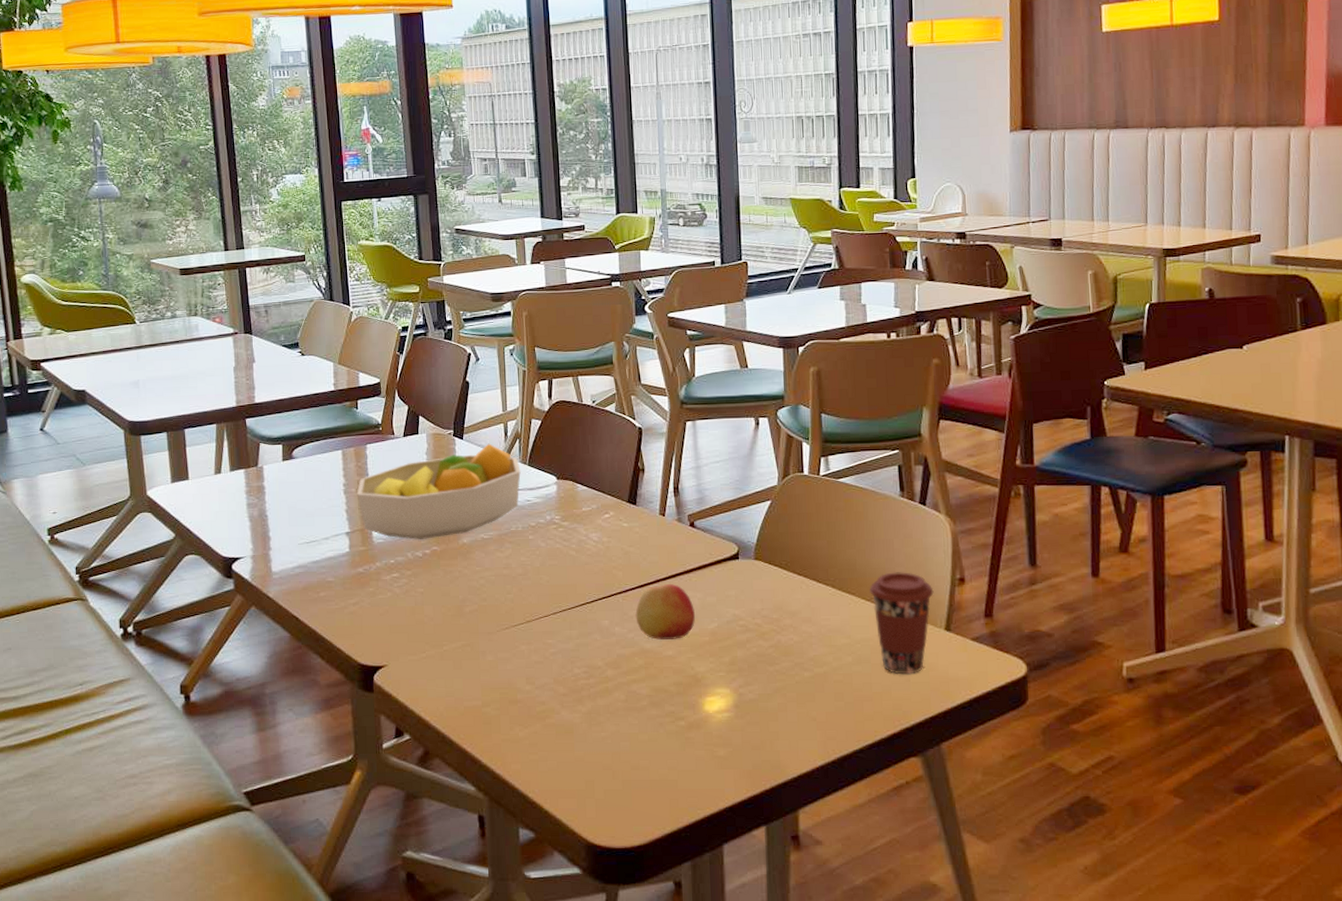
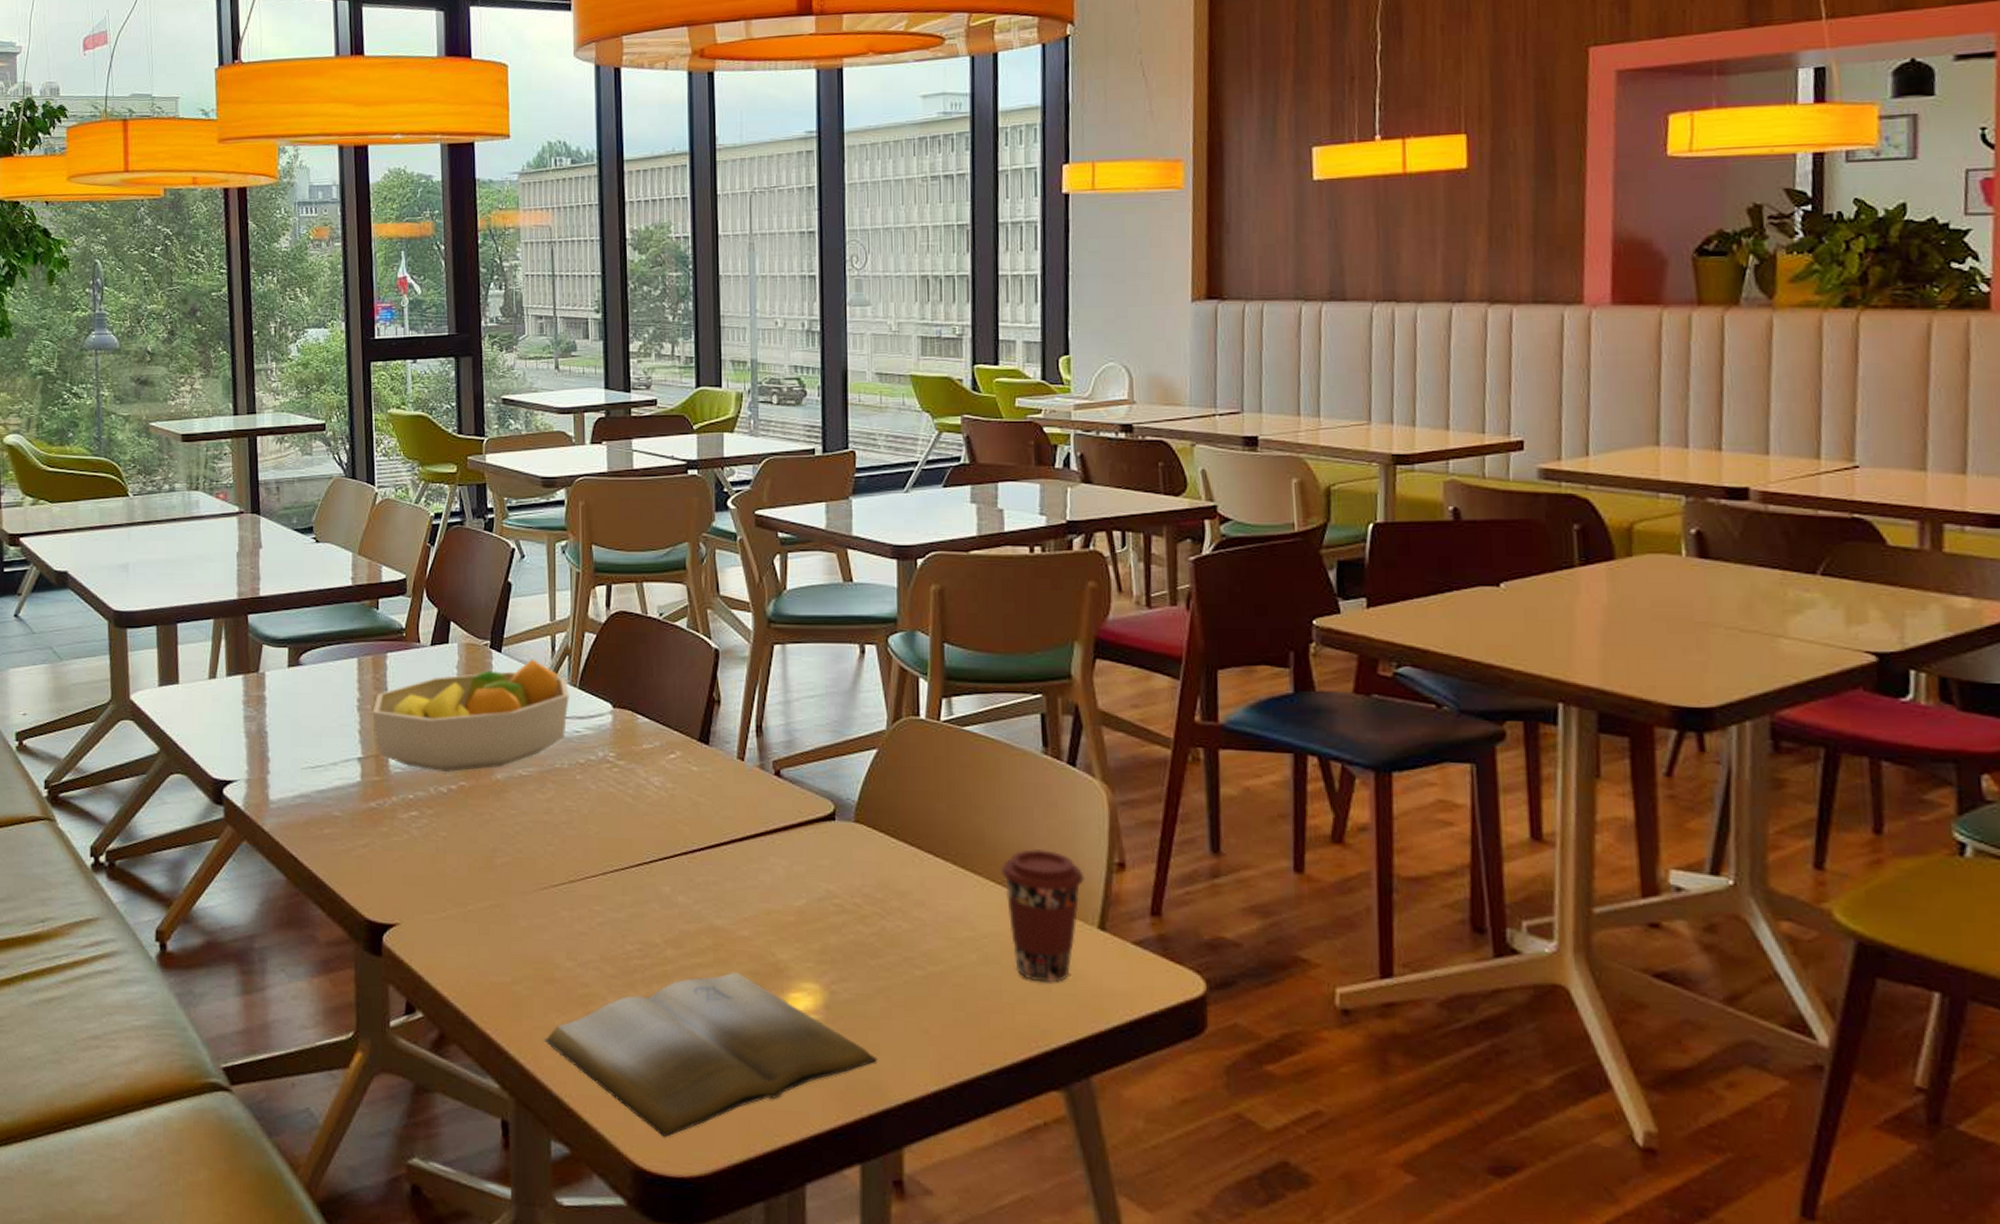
book: none [511,684,777,817] -> present [544,972,878,1137]
apple: present [635,584,695,640] -> none [704,846,778,916]

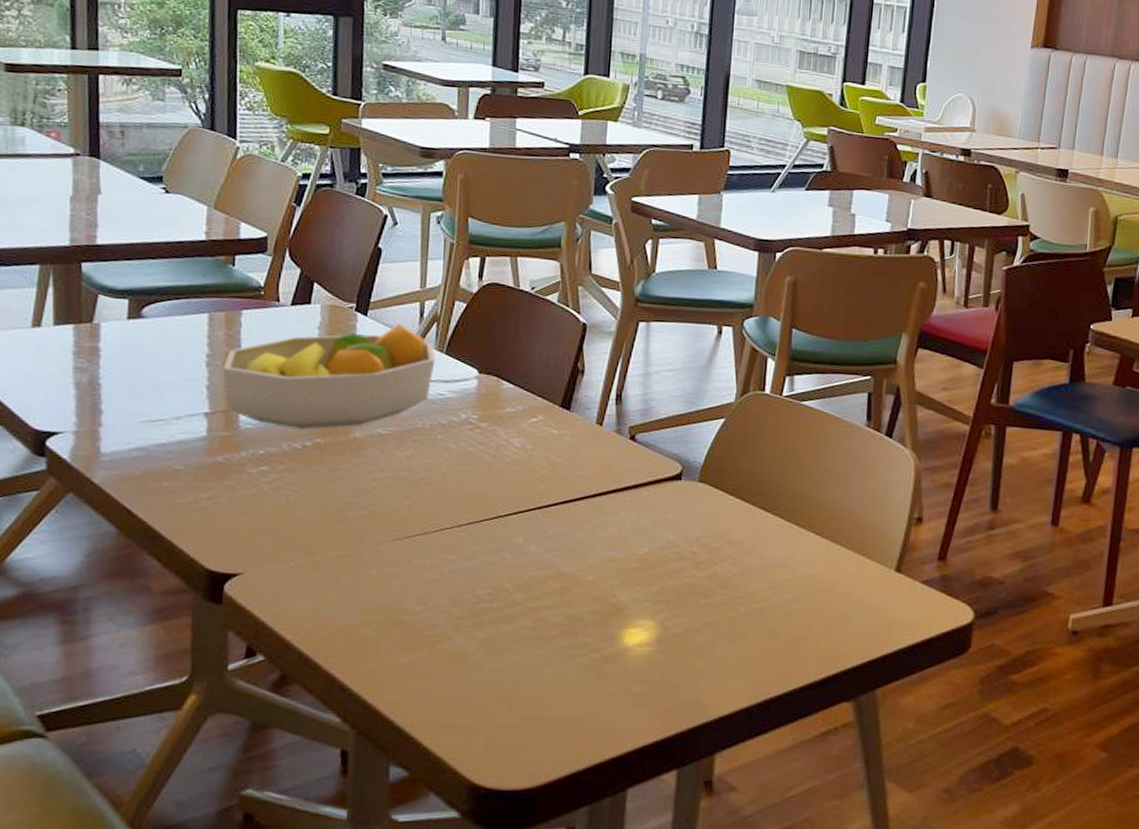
book: present [544,972,878,1137] -> none [389,612,700,757]
coffee cup: present [1001,849,1085,983] -> none [821,506,889,616]

